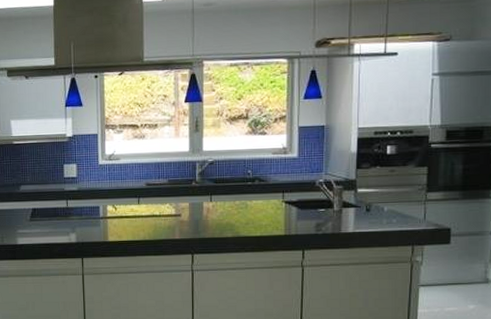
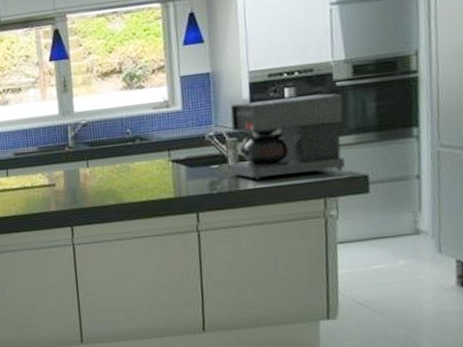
coffee maker: none [334,153,435,226] -> present [229,93,346,181]

